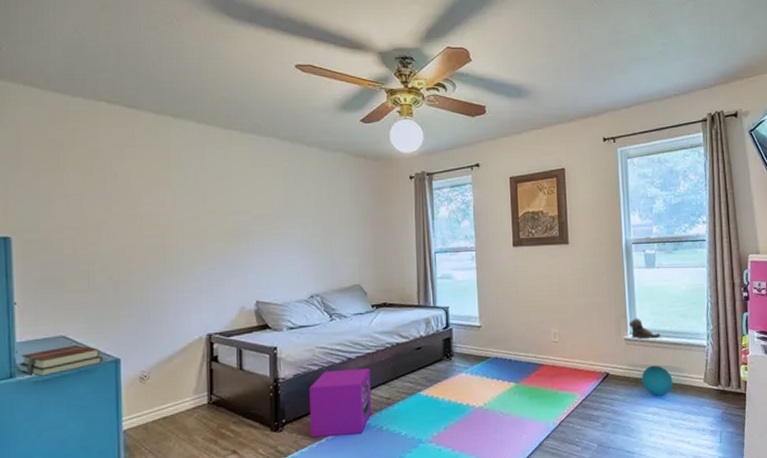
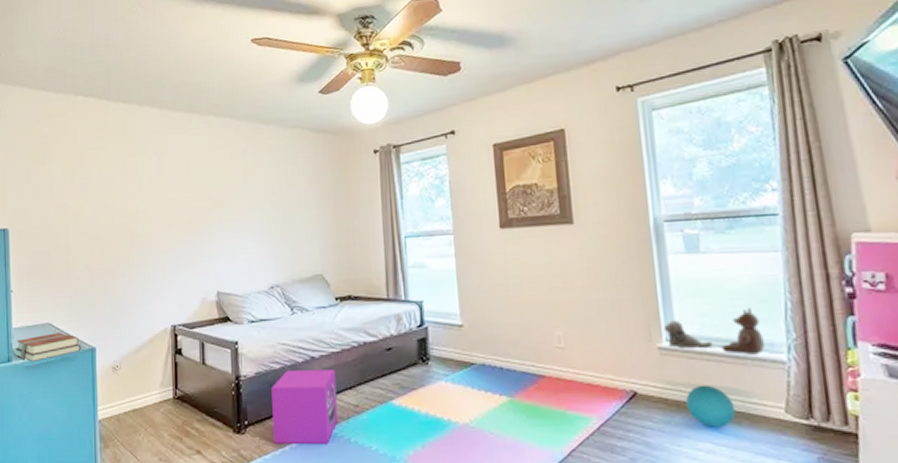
stuffed animal: none [667,307,693,342] -> present [722,307,765,355]

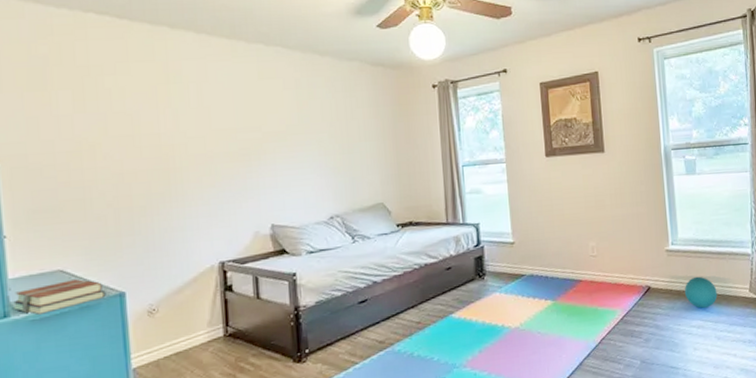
toy box: present [271,370,338,445] -> none [333,291,401,367]
plush toy: present [663,320,713,350] -> none [670,227,704,251]
stuffed animal: present [722,307,765,355] -> none [710,215,737,252]

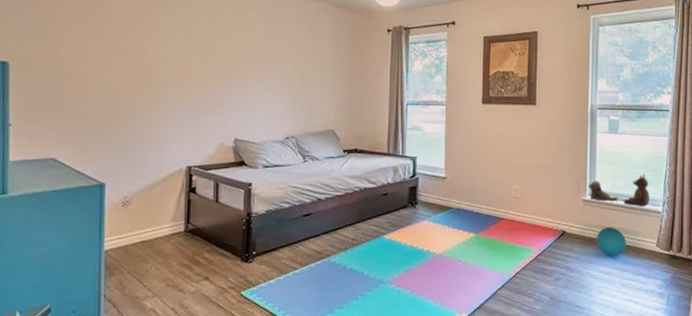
books: present [12,279,106,316] -> none [10,168,89,196]
plush toy: none [670,227,704,251] -> present [588,180,618,202]
stuffed animal: none [710,215,737,252] -> present [624,174,650,207]

